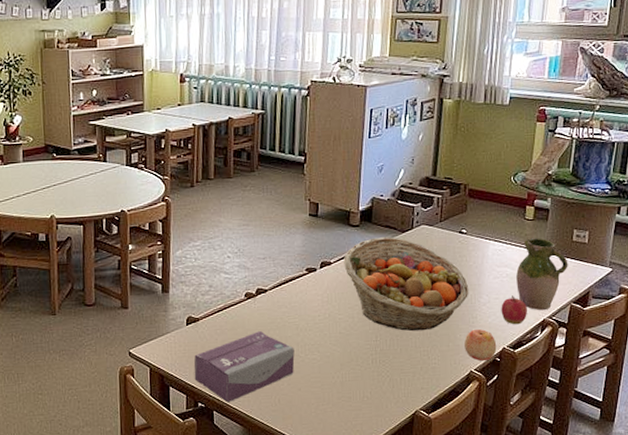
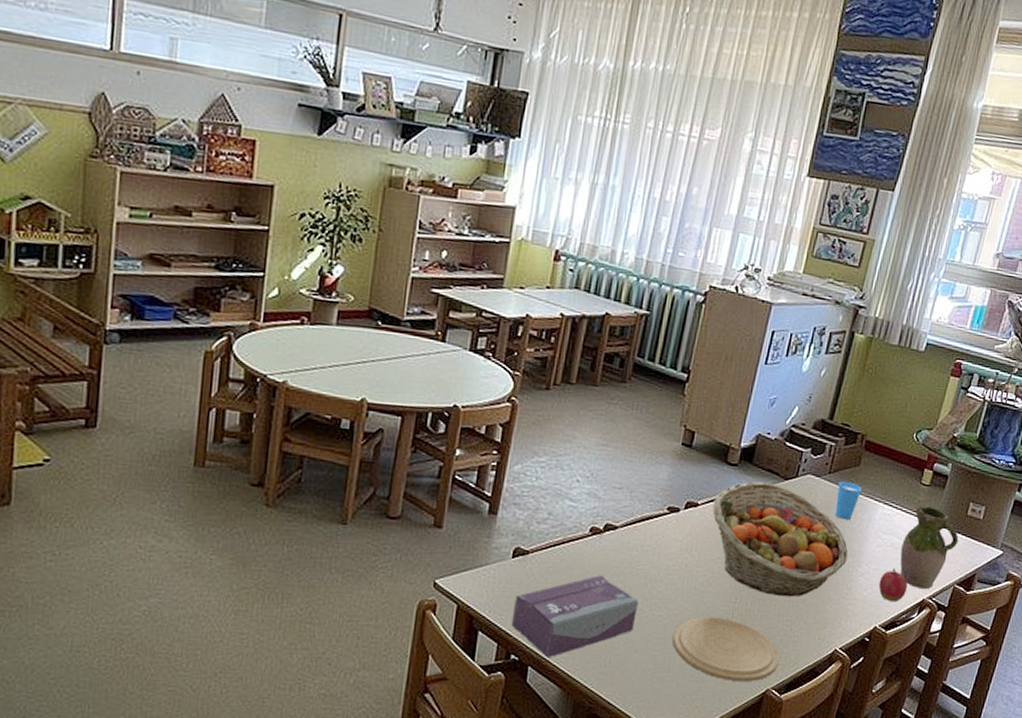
plate: none [328,354,422,407] -> present [672,616,780,682]
cup: none [450,226,472,260] -> present [834,481,862,521]
apple: present [464,329,497,361] -> none [832,602,868,640]

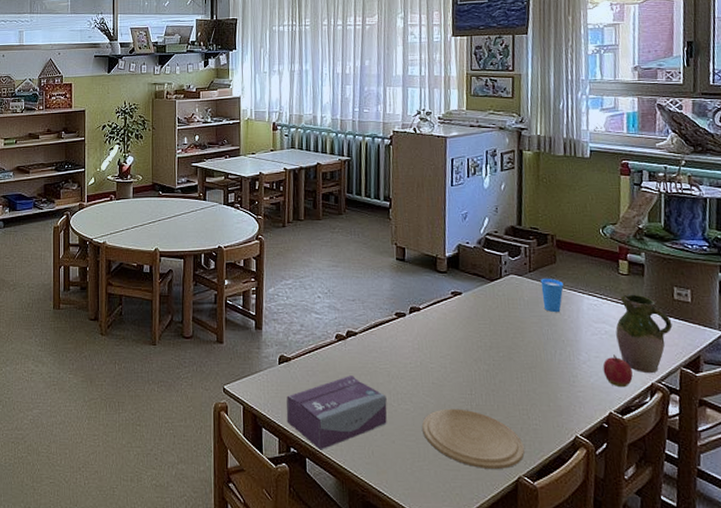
fruit basket: present [712,481,848,597] -> none [433,285,566,387]

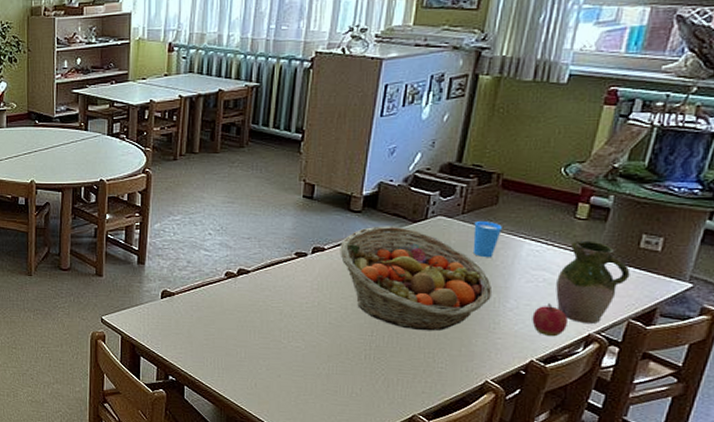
tissue box: present [286,376,387,451] -> none [166,312,276,380]
plate: present [422,408,525,470] -> none [312,348,424,407]
fruit basket: none [433,285,566,387] -> present [340,226,492,331]

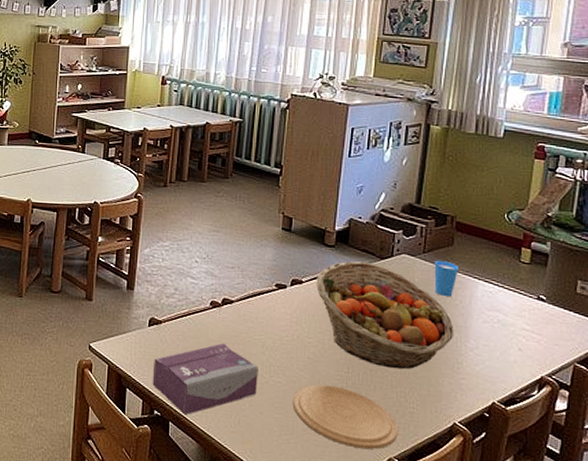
tissue box: none [166,312,276,380] -> present [152,343,258,416]
plate: none [312,348,424,407] -> present [293,384,398,450]
apple: present [532,303,568,337] -> none [491,344,522,379]
pitcher: present [556,240,630,323] -> none [509,283,571,366]

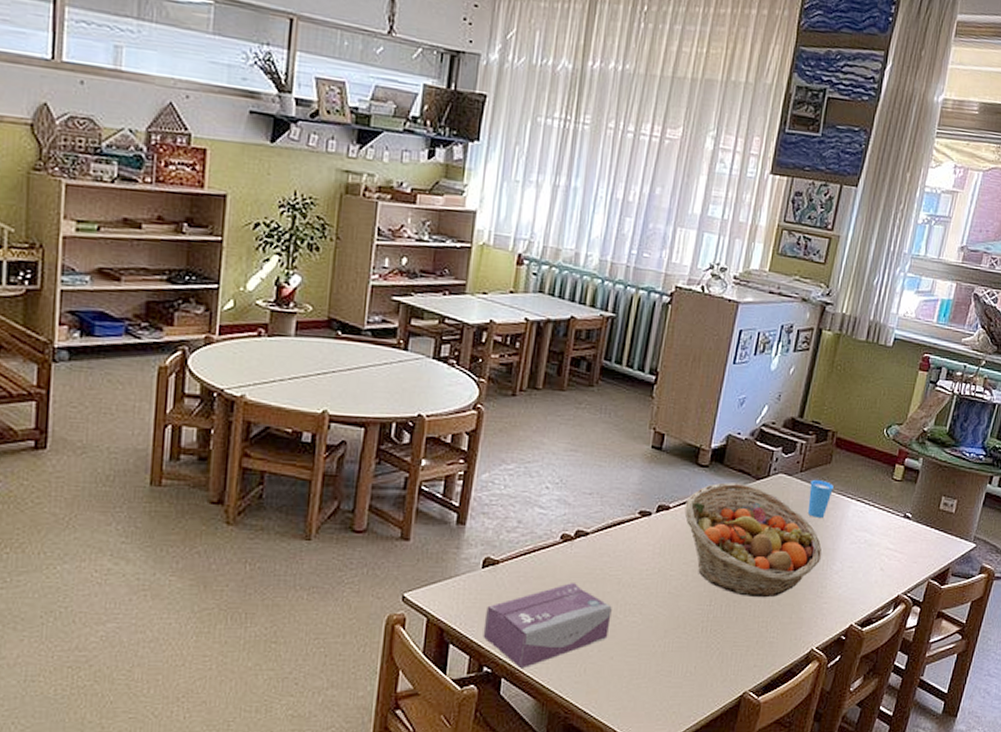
plate: present [293,384,398,450] -> none [648,621,756,686]

